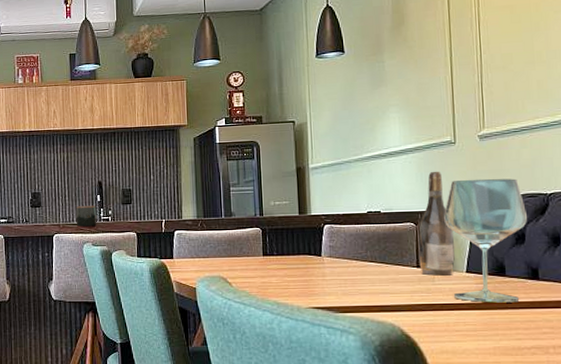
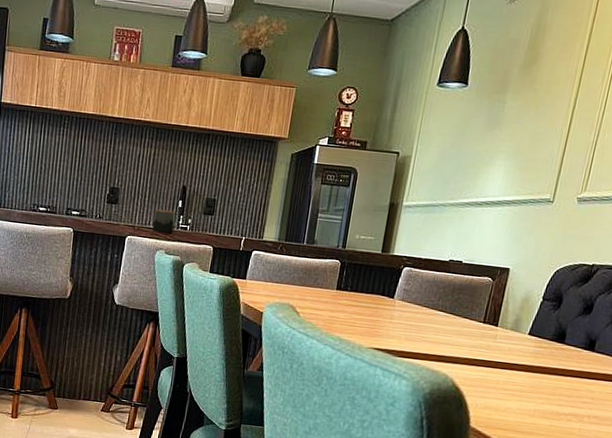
wine bottle: present [418,171,455,276] -> none [485,228,531,336]
wine glass: present [443,178,528,303] -> none [510,241,603,370]

